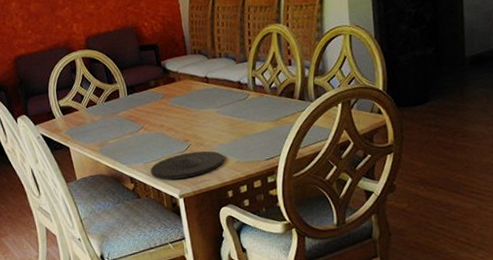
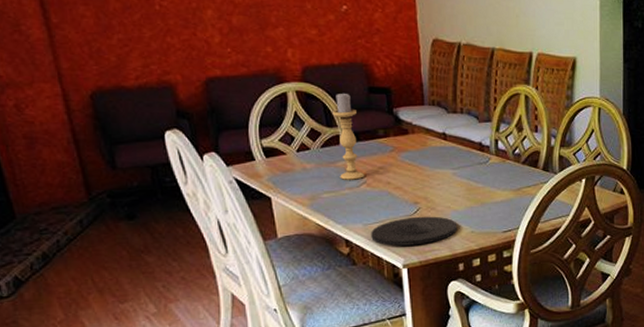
candle holder: none [111,53,142,127] -> present [332,92,365,180]

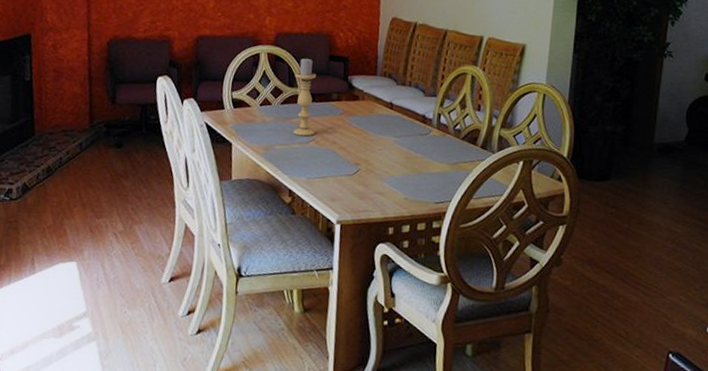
plate: present [371,216,458,246] -> none [312,176,393,204]

